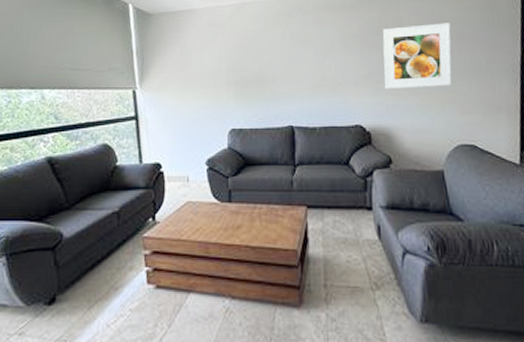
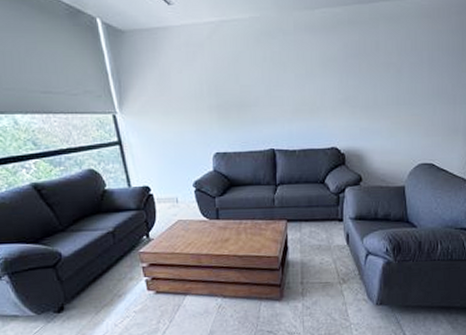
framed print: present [382,23,452,89] -> none [359,47,424,113]

